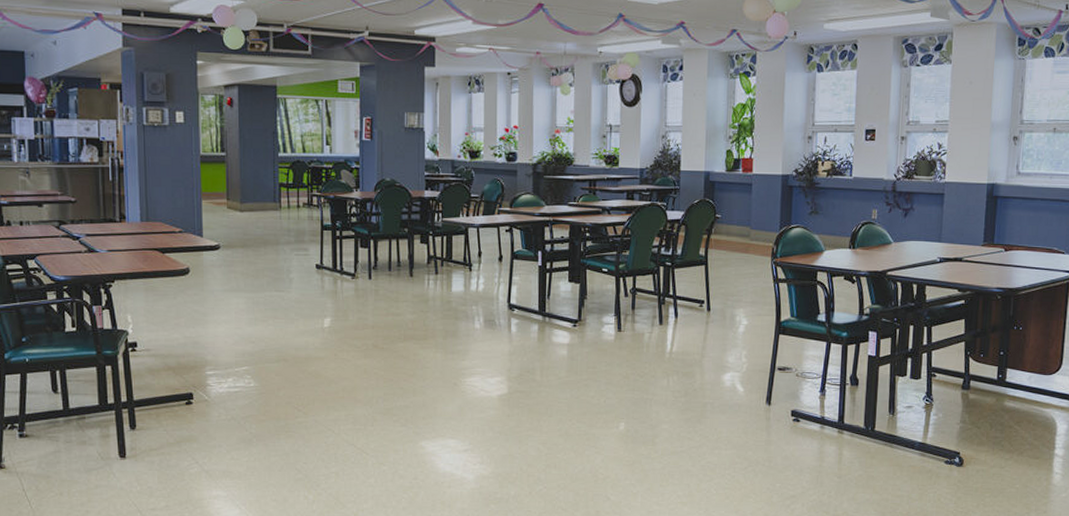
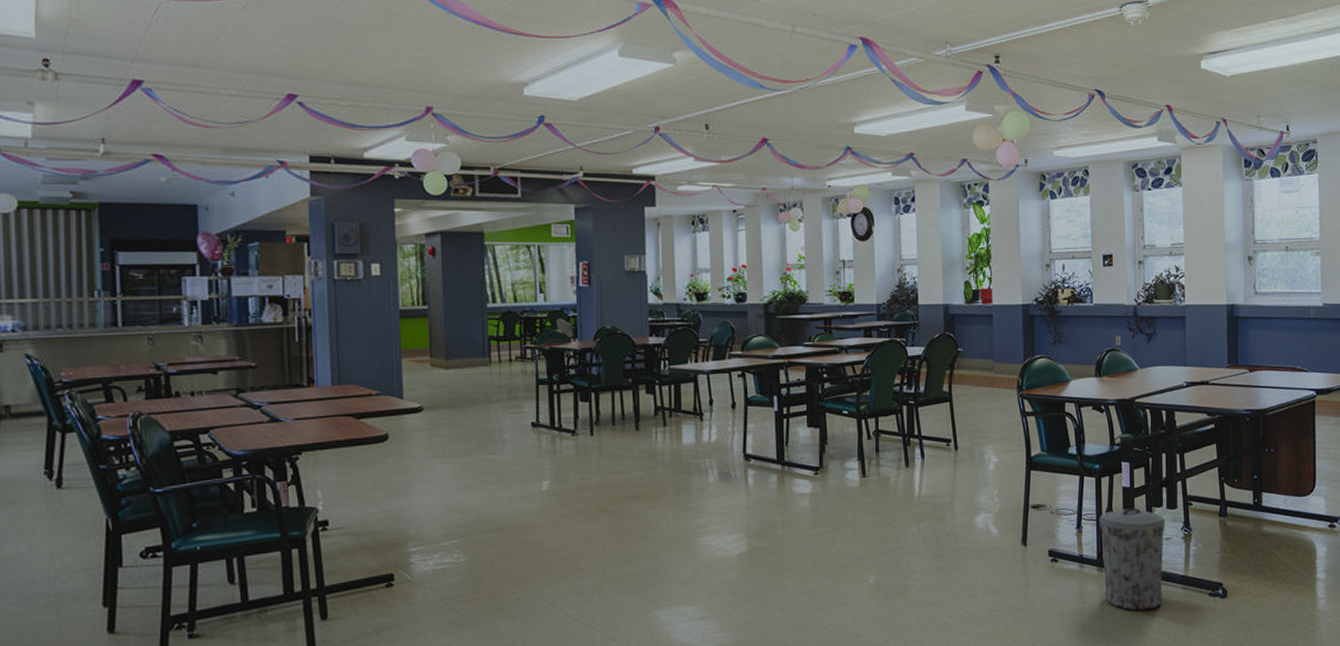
trash can: none [842,376,908,472] -> present [1098,508,1165,611]

